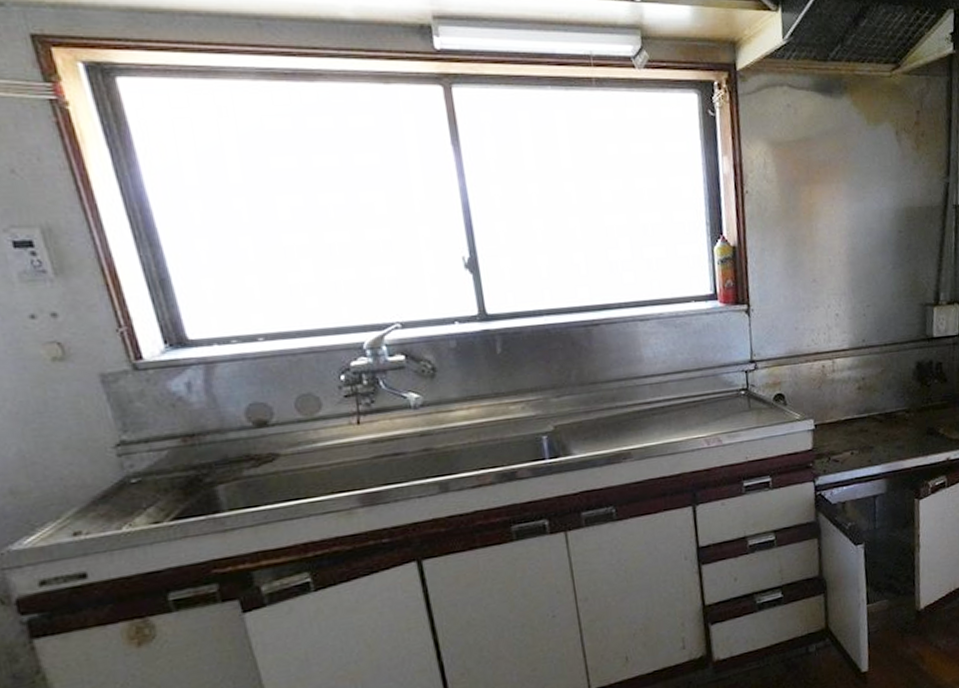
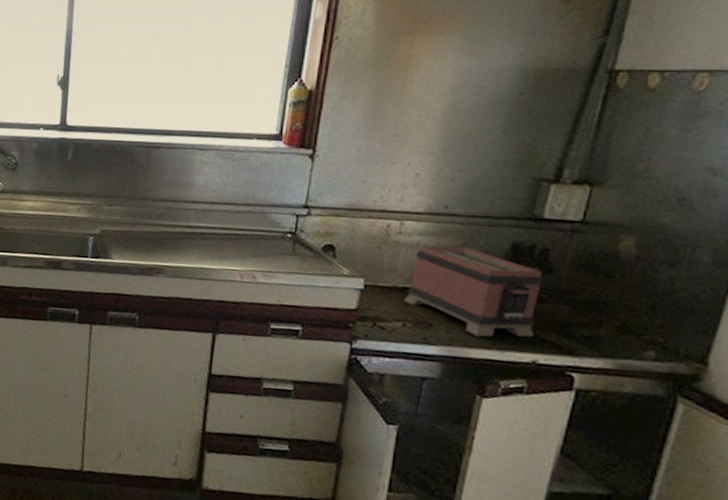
toaster: none [847,373,944,449] -> present [404,245,544,337]

